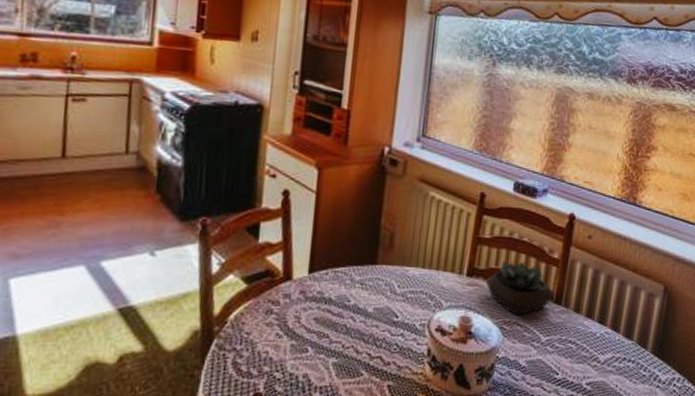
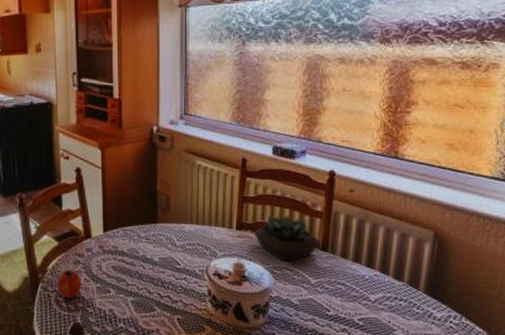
fruit: none [236,321,272,360] -> present [56,269,82,299]

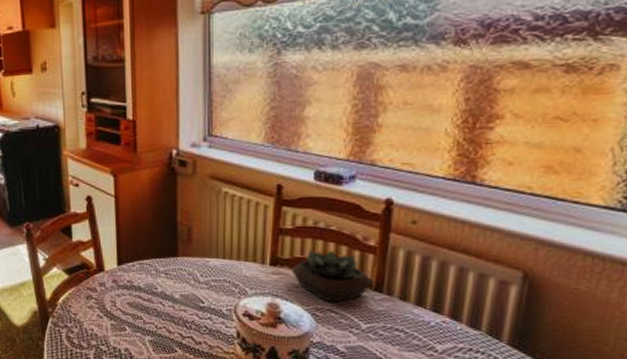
fruit: present [56,269,82,299] -> none [67,304,94,335]

